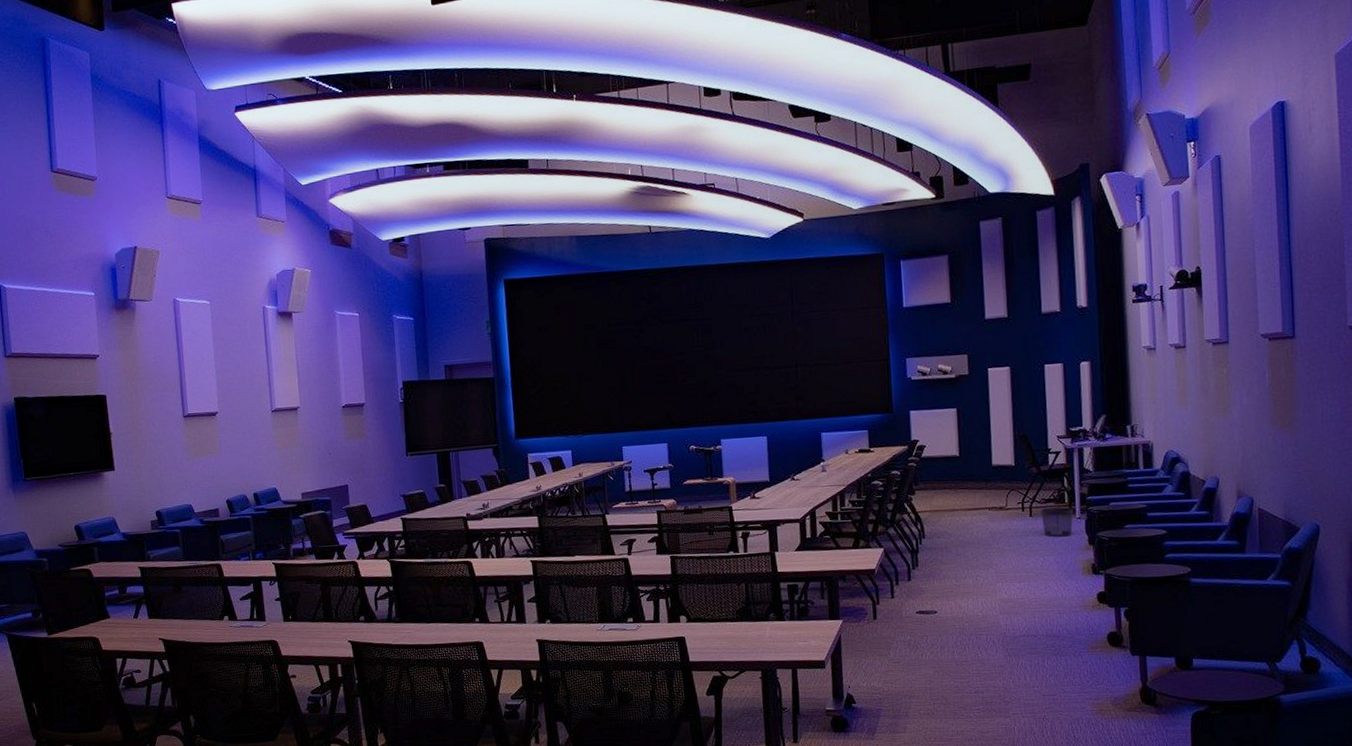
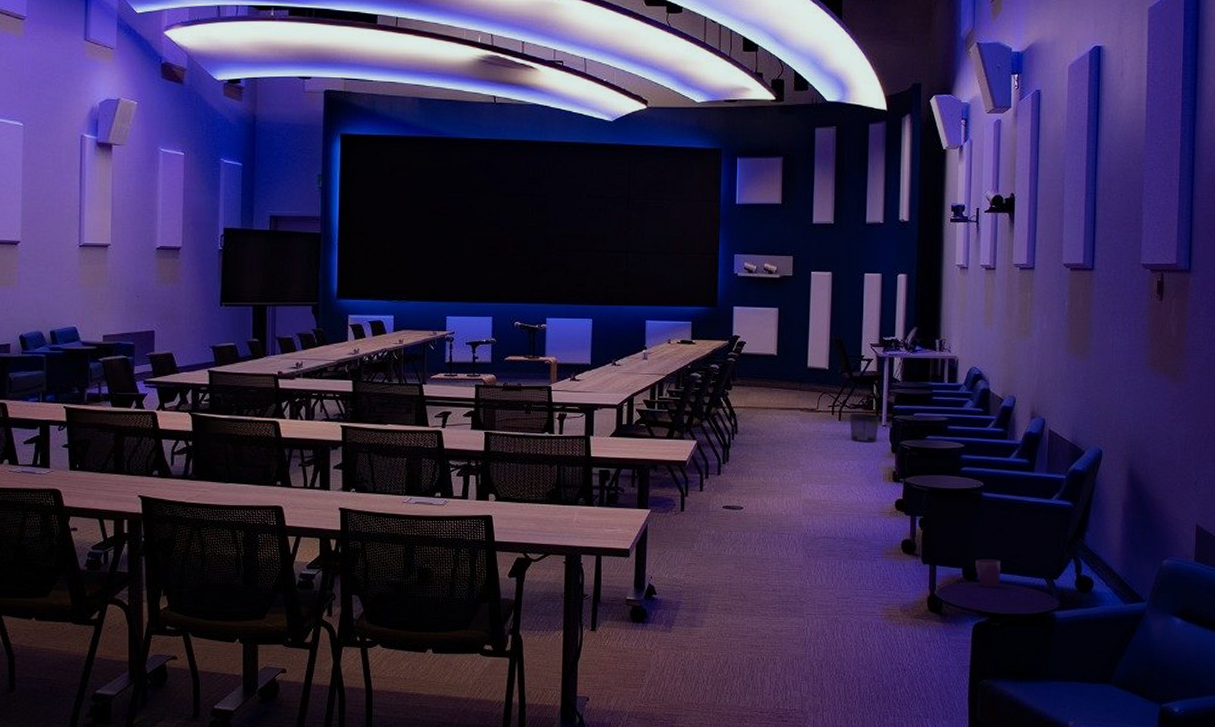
cup: none [1189,646,1218,677] -> present [975,559,1001,589]

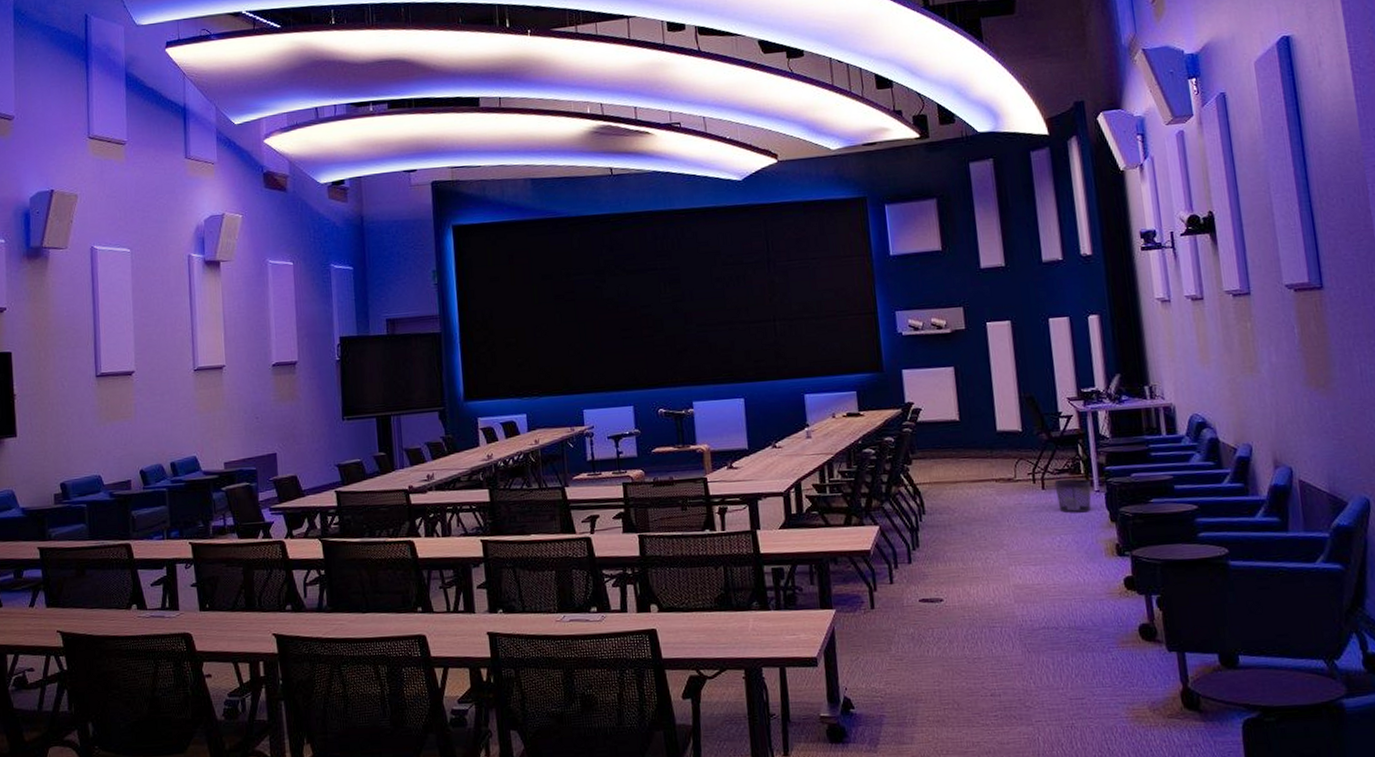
cup: present [975,559,1001,589] -> none [1233,640,1268,677]

